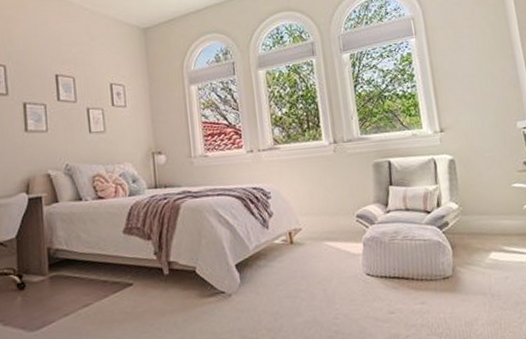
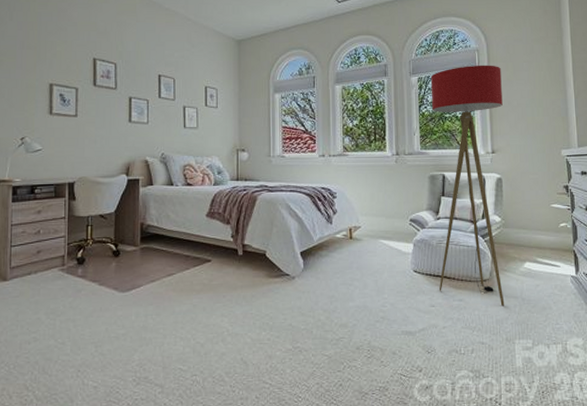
floor lamp: none [364,33,473,306] -> present [430,65,505,306]

